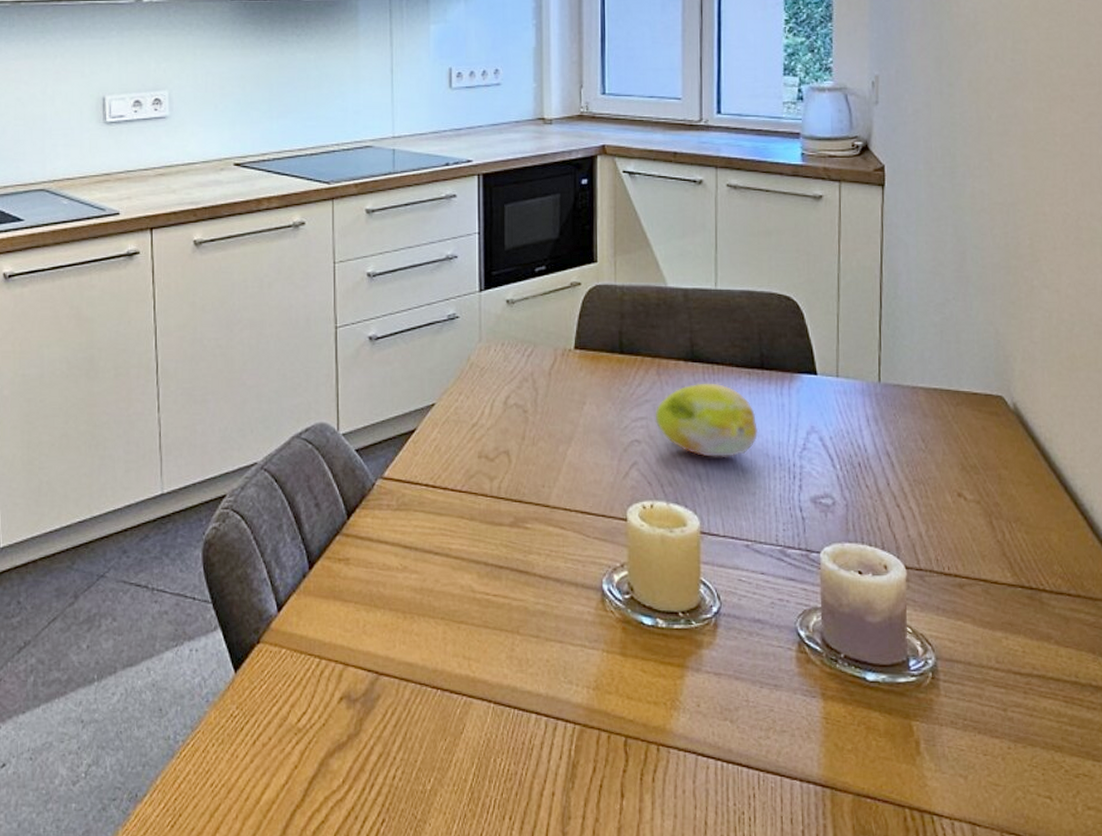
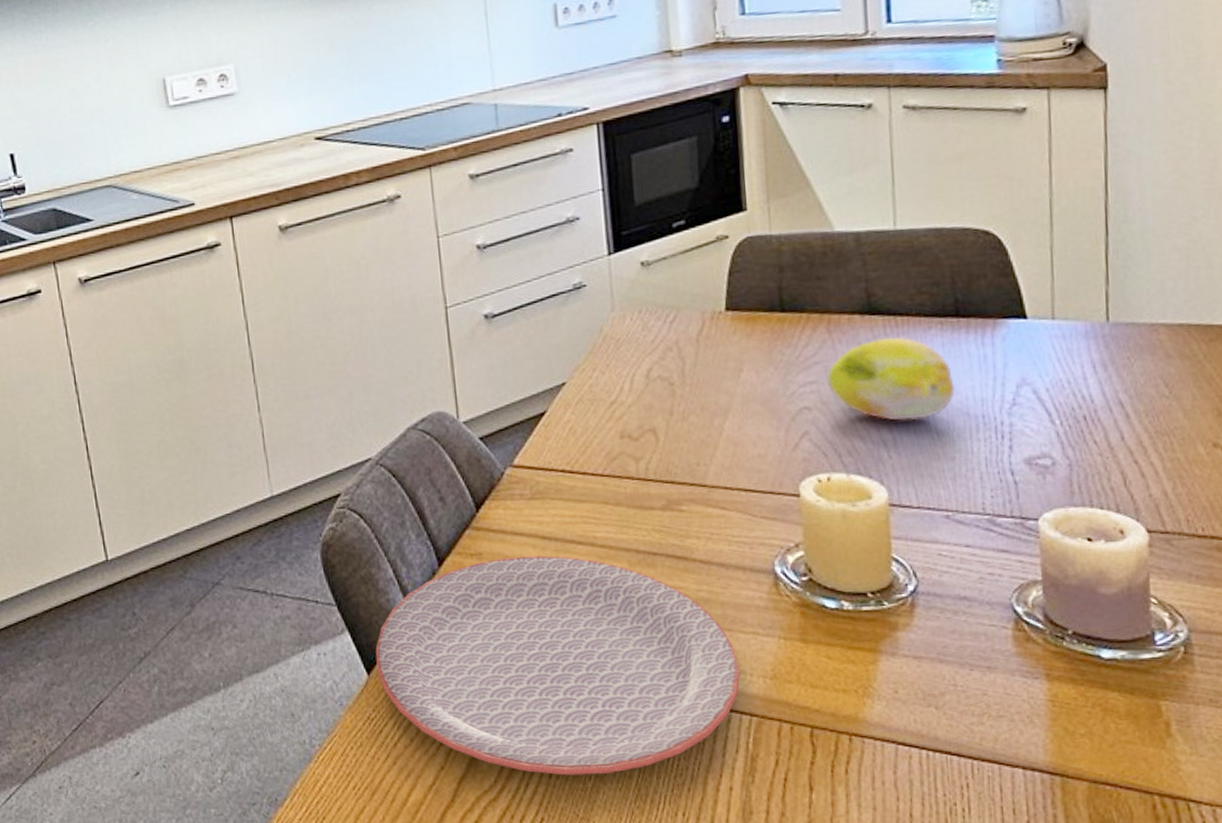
plate: none [244,563,568,778] -> present [375,555,741,776]

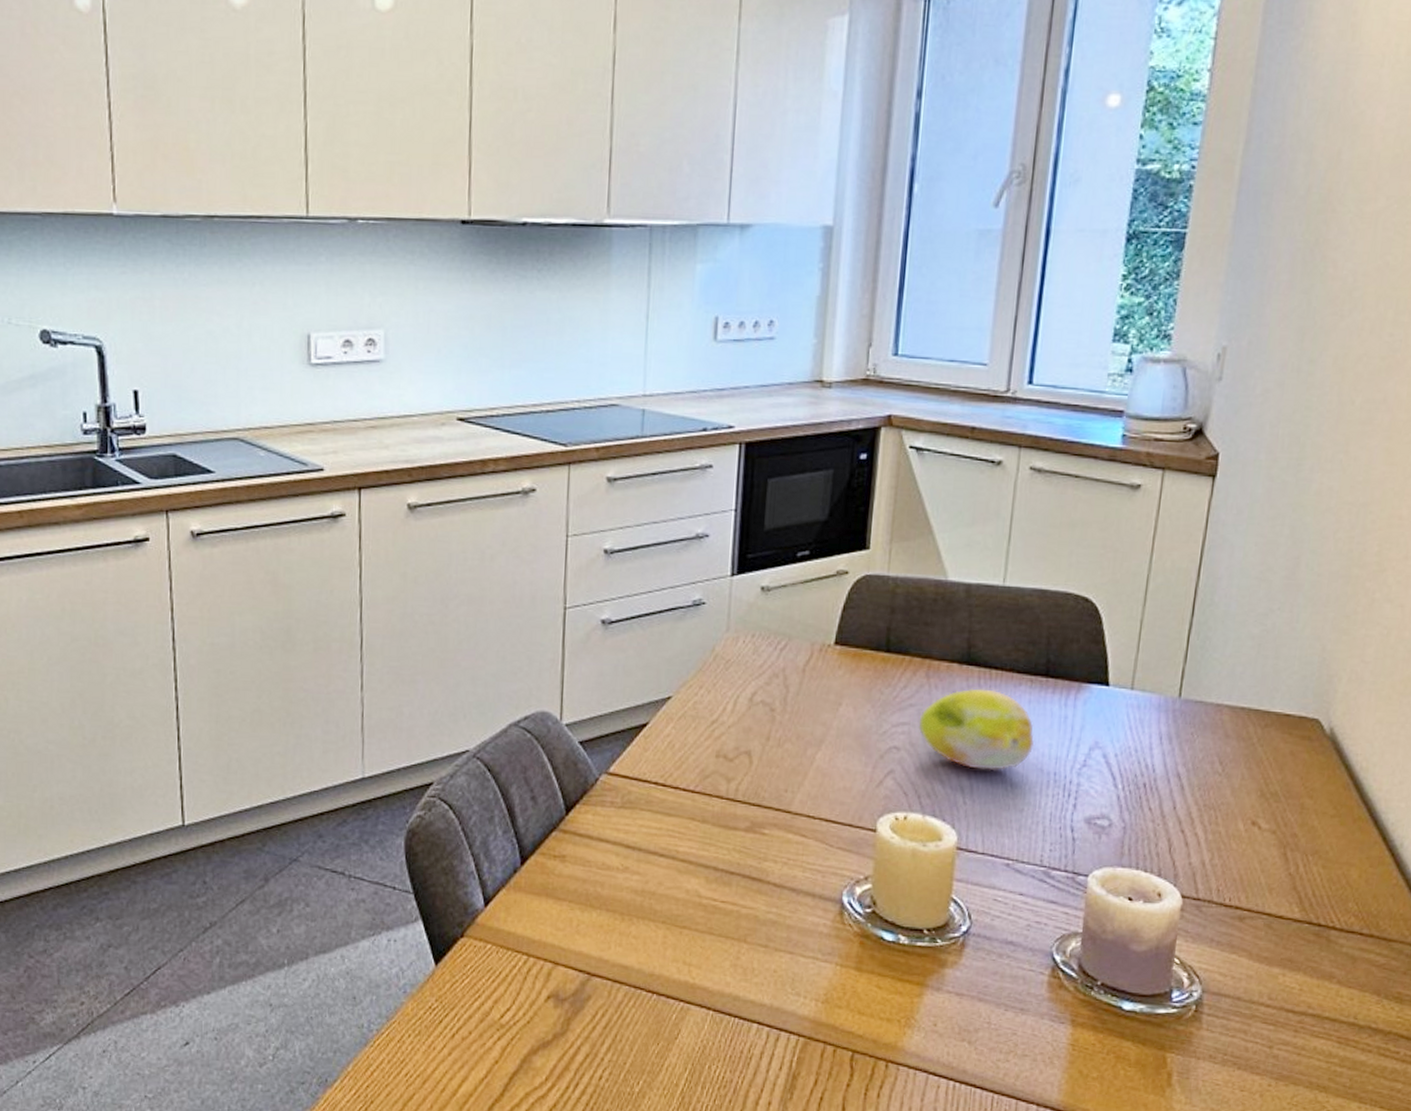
plate: present [375,555,741,776] -> none [445,862,795,1081]

